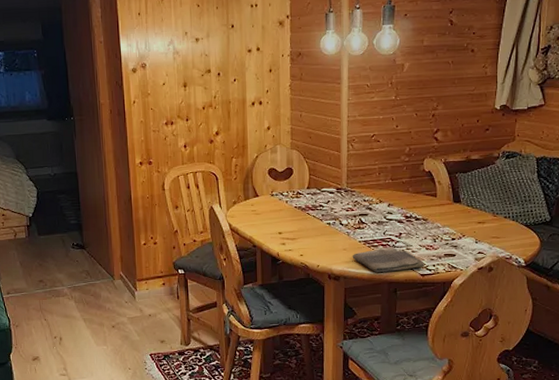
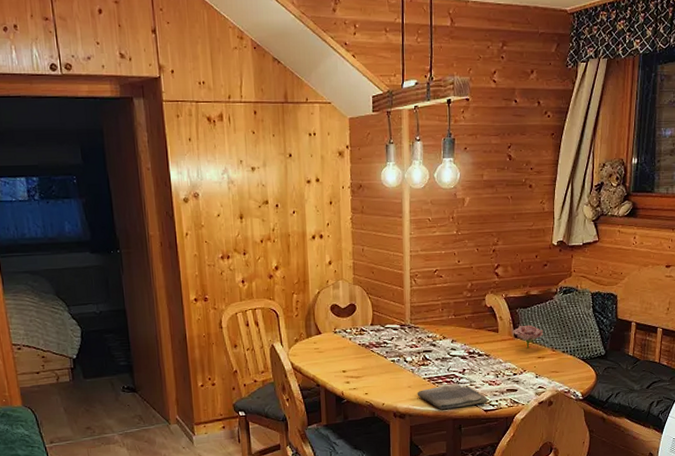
flower: none [453,189,485,213] -> present [514,324,544,349]

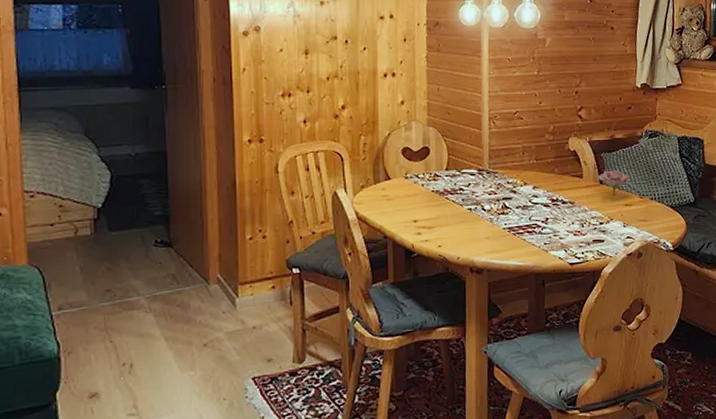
dish towel: present [417,383,488,409] -> none [496,234,573,263]

